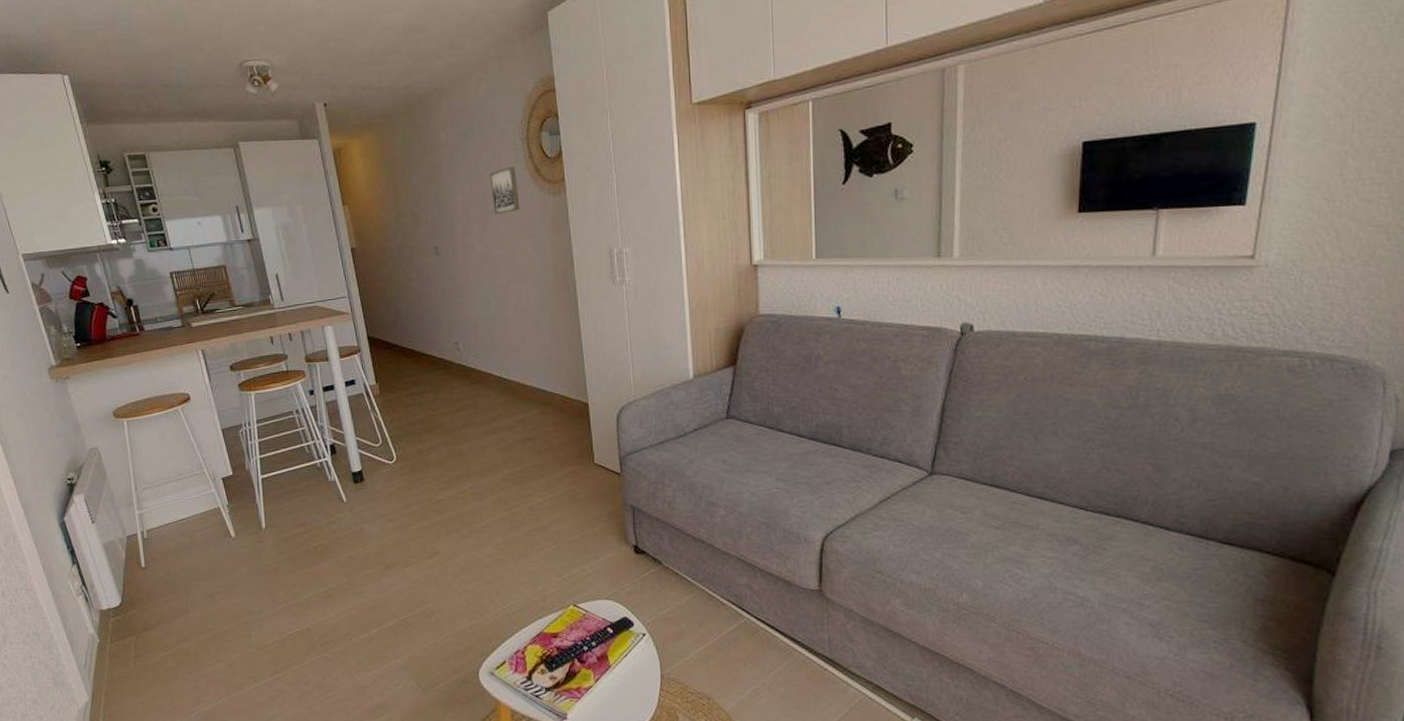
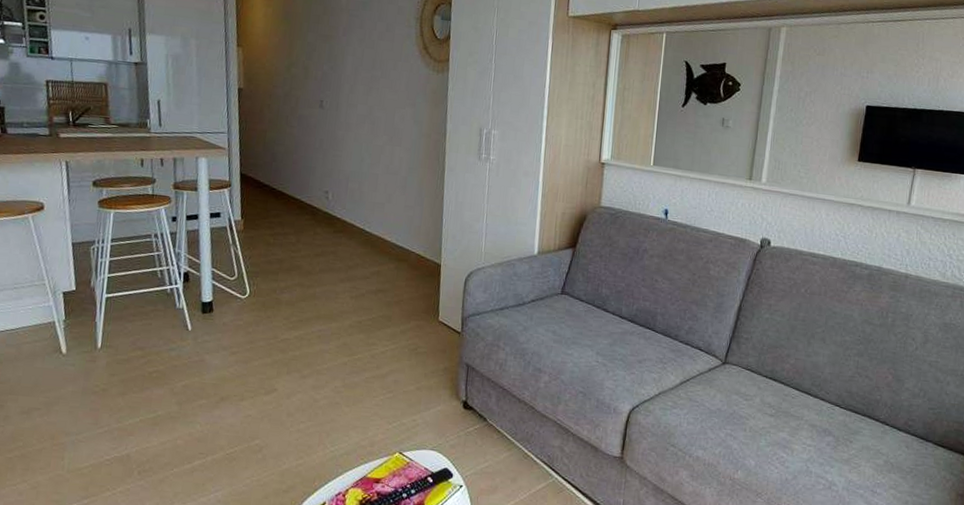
wall art: present [490,167,520,215] -> none [380,40,407,82]

